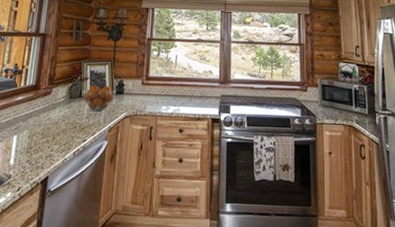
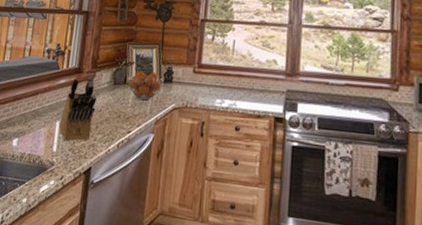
knife block: none [16,92,54,154] -> present [59,76,97,142]

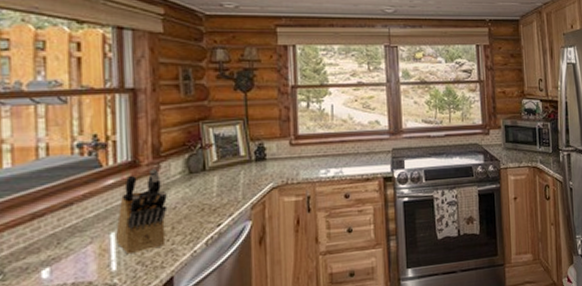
fruit basket: present [127,70,164,100] -> none [207,152,255,185]

